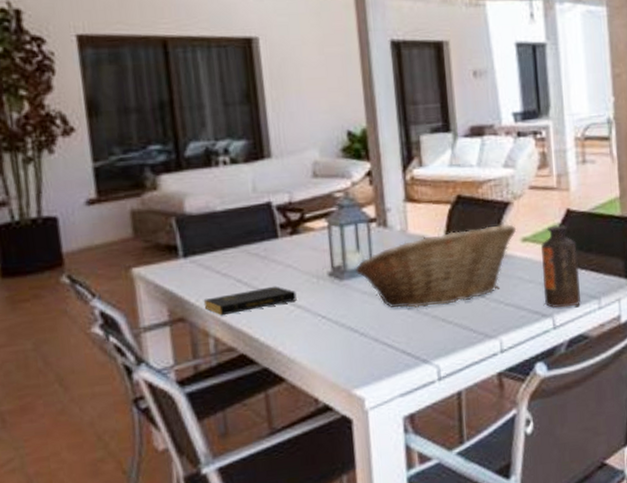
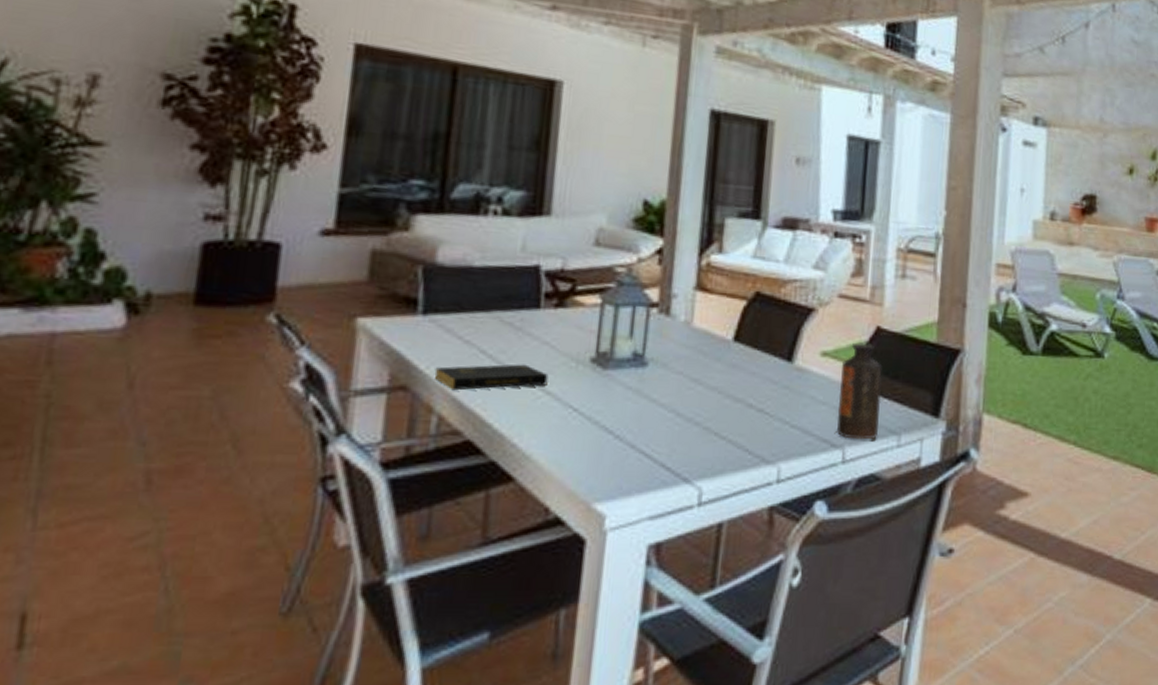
fruit basket: present [356,223,517,309] -> none [624,331,817,416]

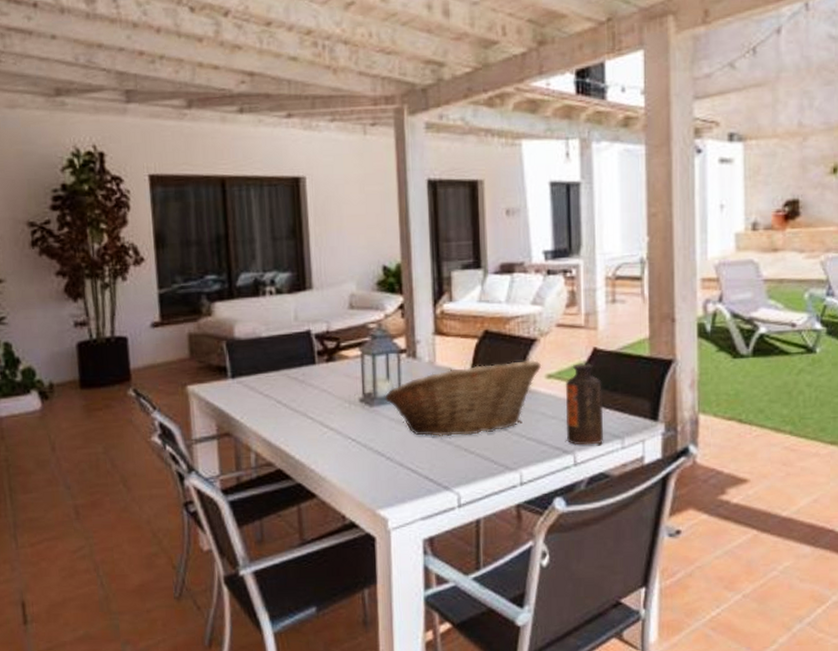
book: present [434,364,549,391] -> none [247,408,331,433]
fruit basket: none [624,331,817,416] -> present [385,359,542,437]

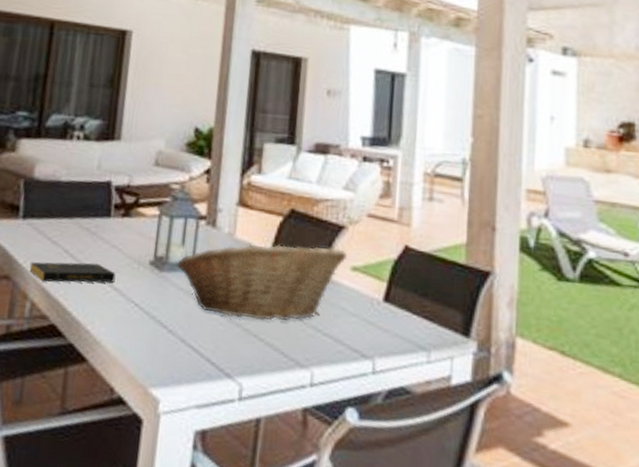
book: none [247,408,331,433] -> present [29,262,116,283]
bottle: present [565,363,604,446] -> none [367,260,411,353]

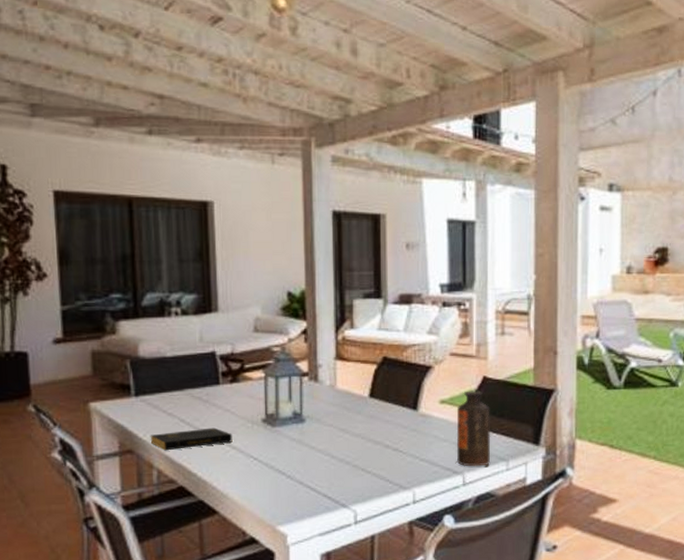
fruit basket: present [177,242,348,321] -> none [287,385,436,457]
bottle: none [367,260,411,353] -> present [456,390,491,467]

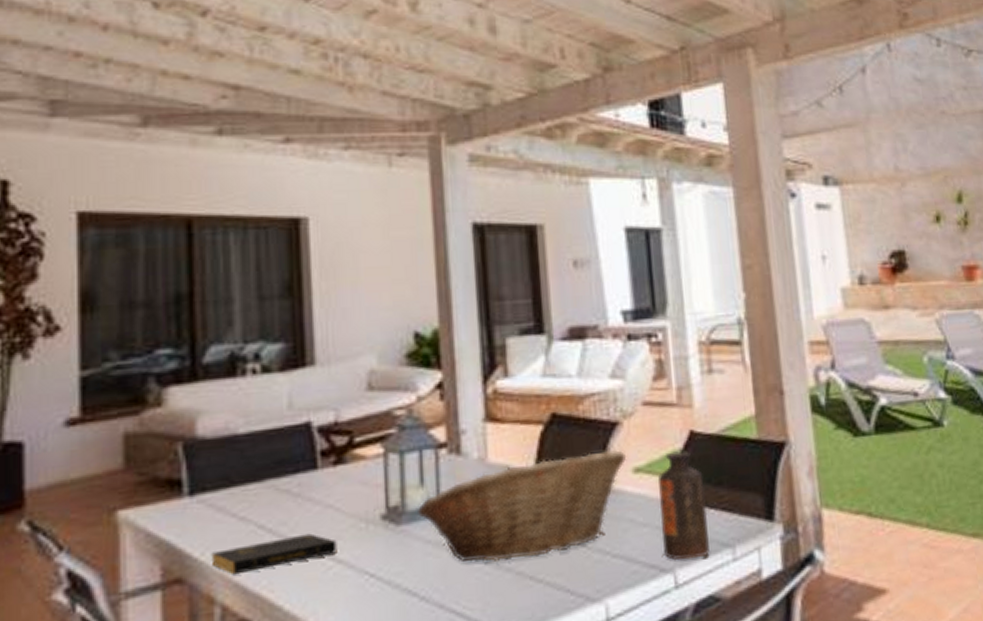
fruit basket: none [287,385,436,457] -> present [418,449,627,563]

